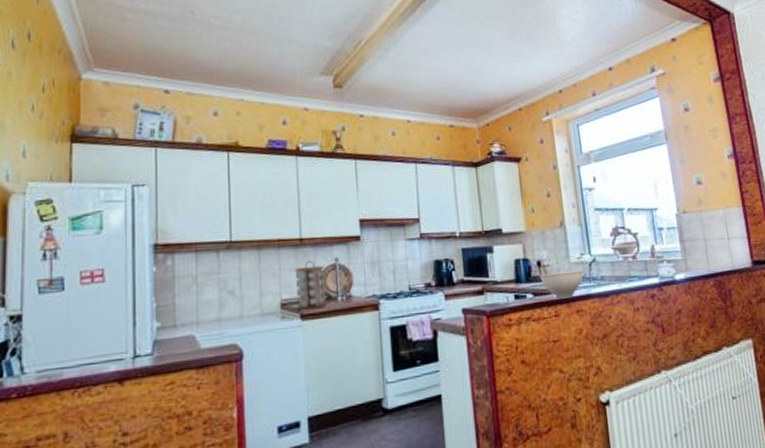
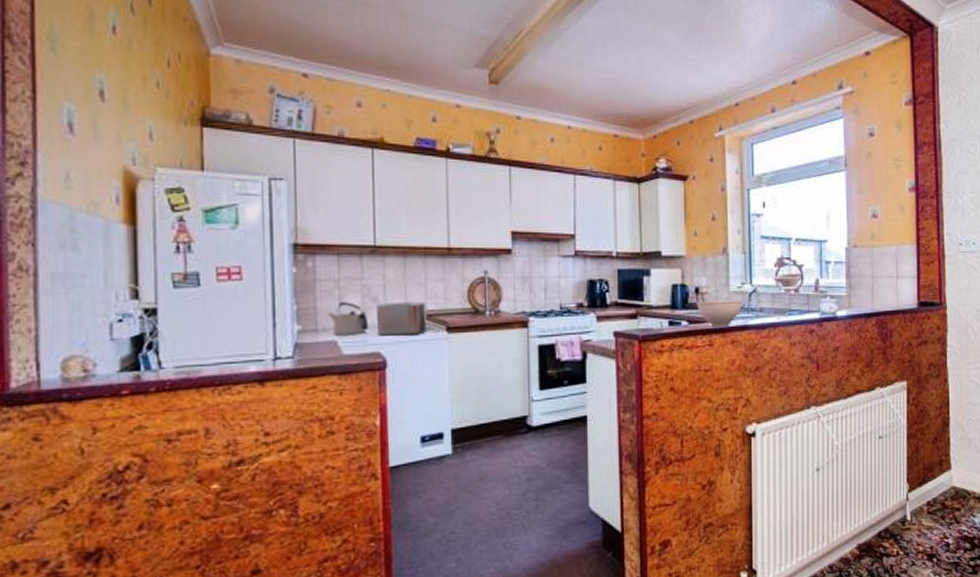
kettle: none [185,296,226,331] -> present [327,302,369,337]
toaster: none [232,292,282,329] -> present [375,302,428,337]
spice rack: present [295,260,327,311] -> none [442,271,474,323]

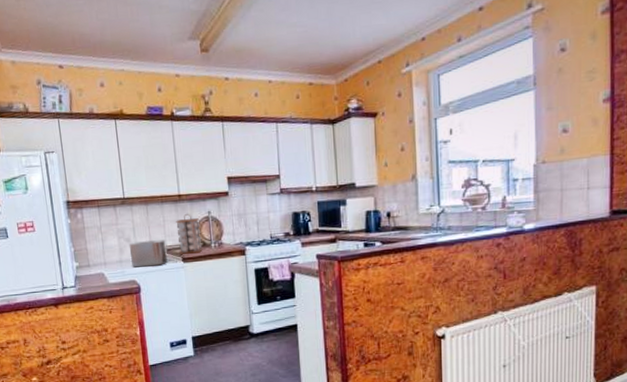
kettle: present [327,302,369,337] -> none [95,243,126,270]
spice rack: none [442,271,474,323] -> present [176,213,203,255]
bowl: present [697,300,742,328] -> none [389,221,431,247]

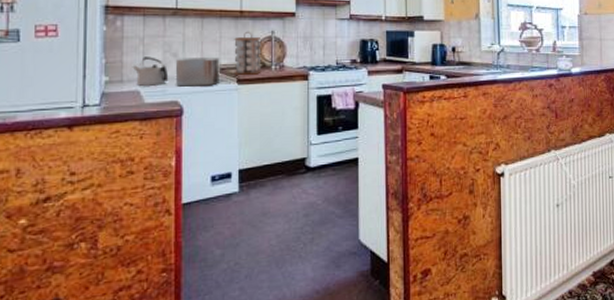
kettle: none [95,243,126,270] -> present [132,57,169,87]

